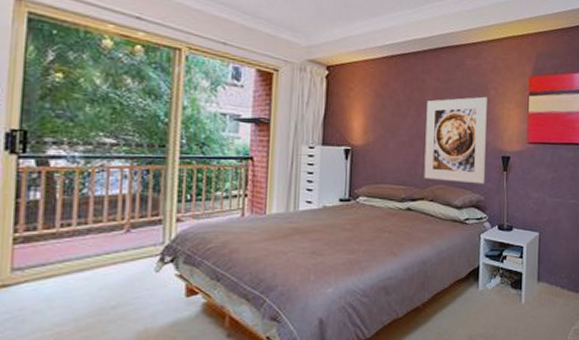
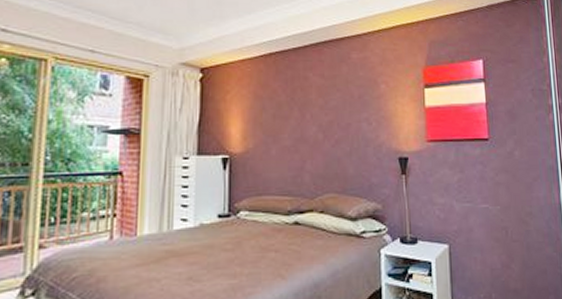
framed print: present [424,96,487,184] -> none [311,92,382,191]

